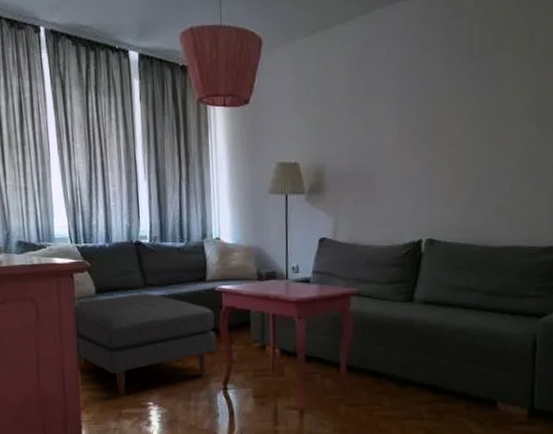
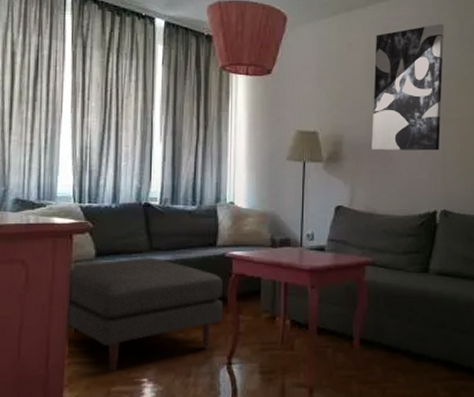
wall art: none [354,35,430,180] -> present [372,23,444,151]

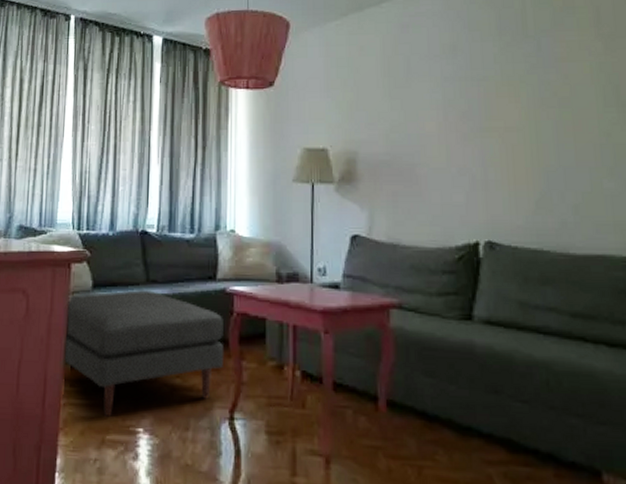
wall art: present [372,23,444,151] -> none [392,15,479,169]

